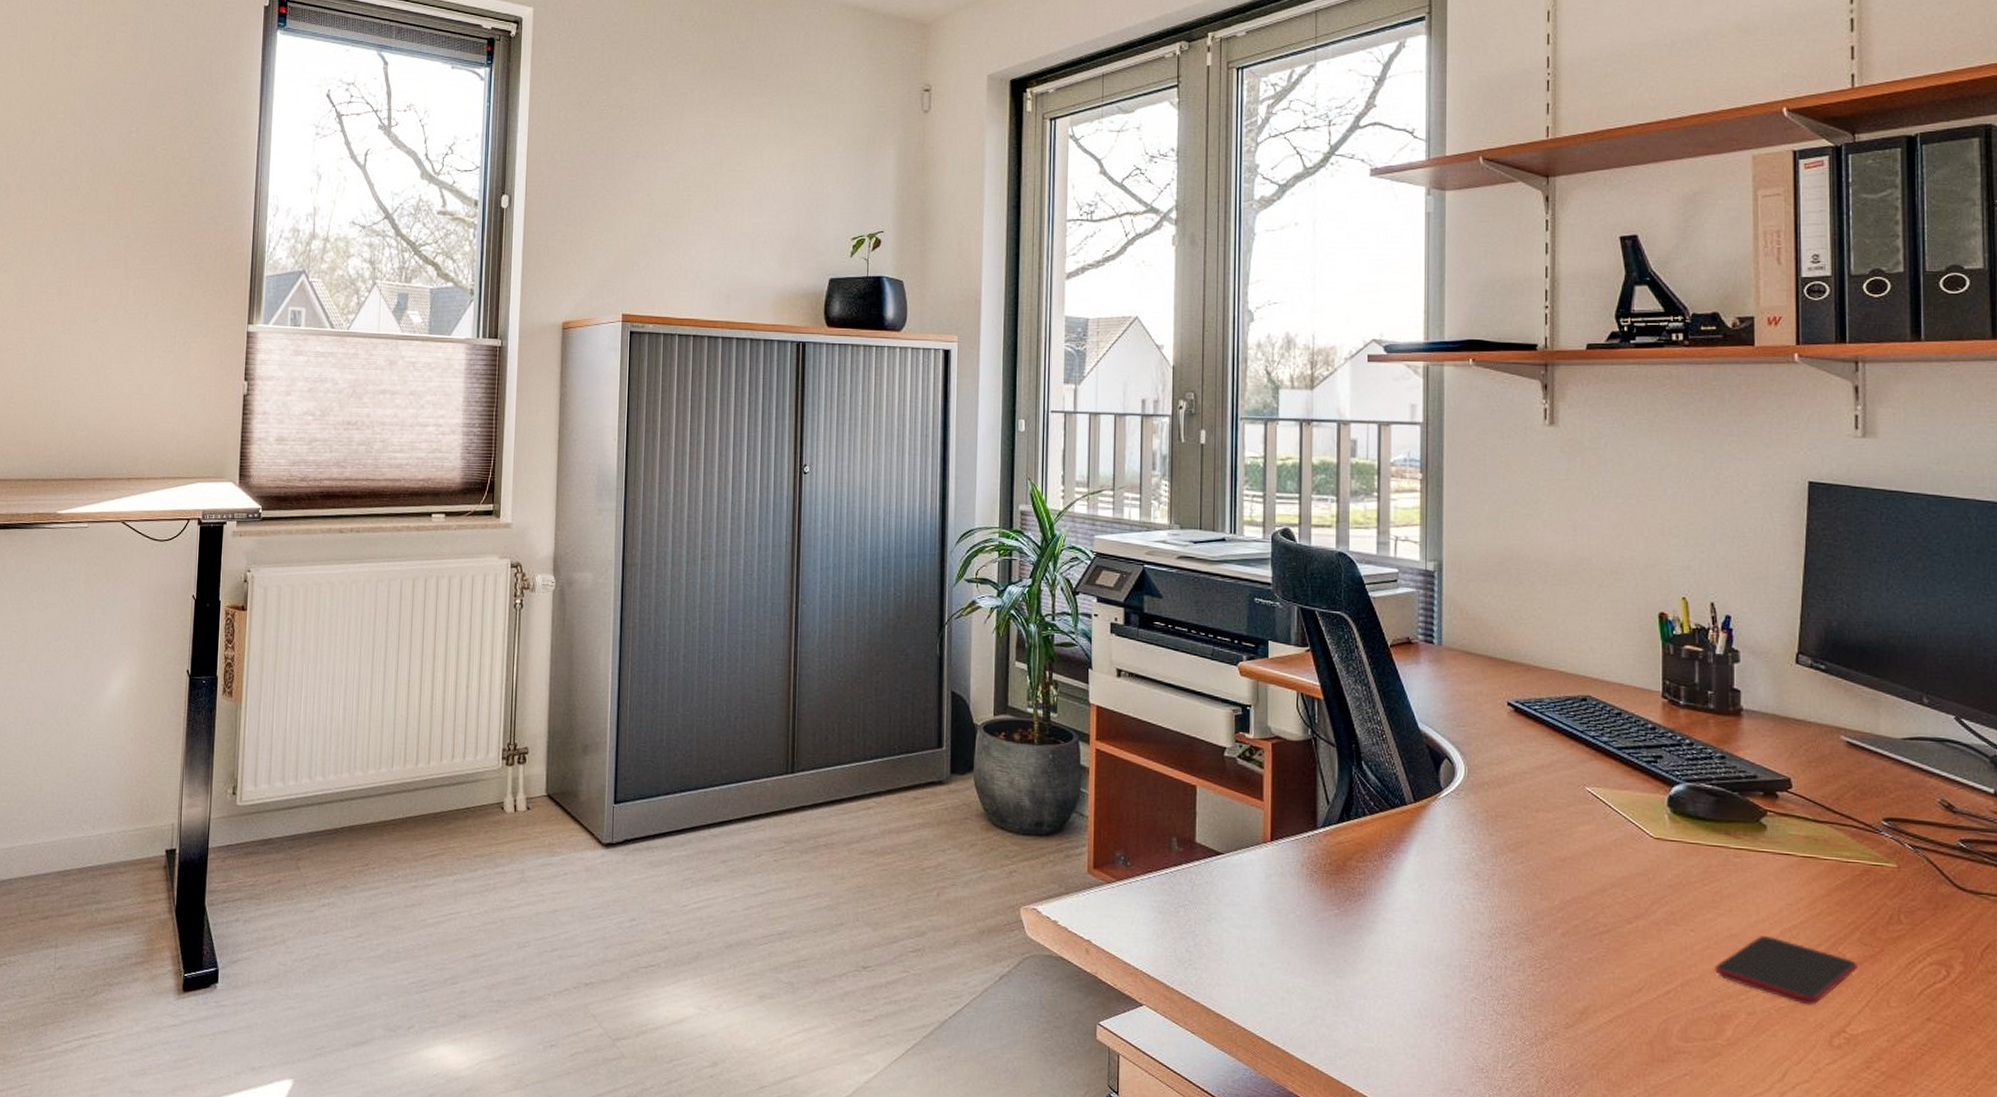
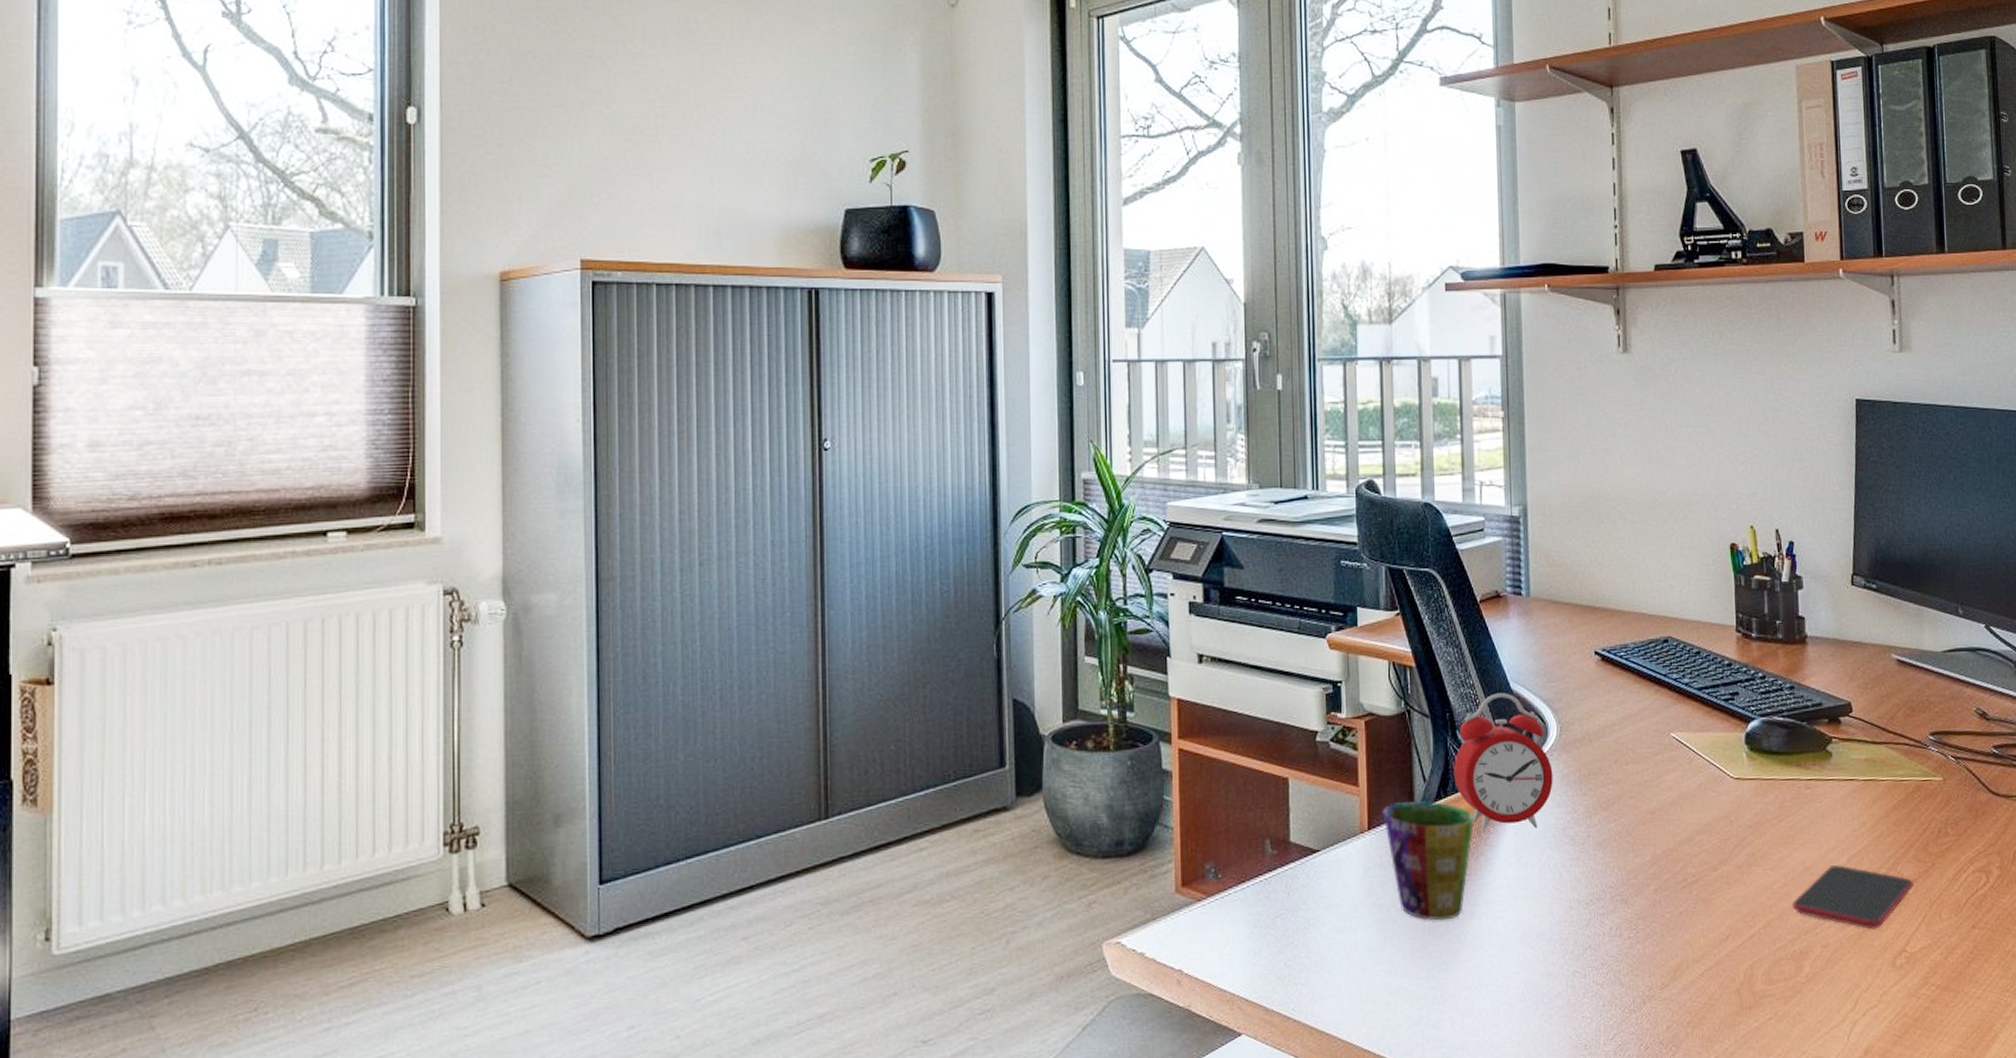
cup: none [1285,820,1377,932] -> present [1383,801,1475,921]
alarm clock: none [1358,731,1459,861] -> present [1454,693,1553,830]

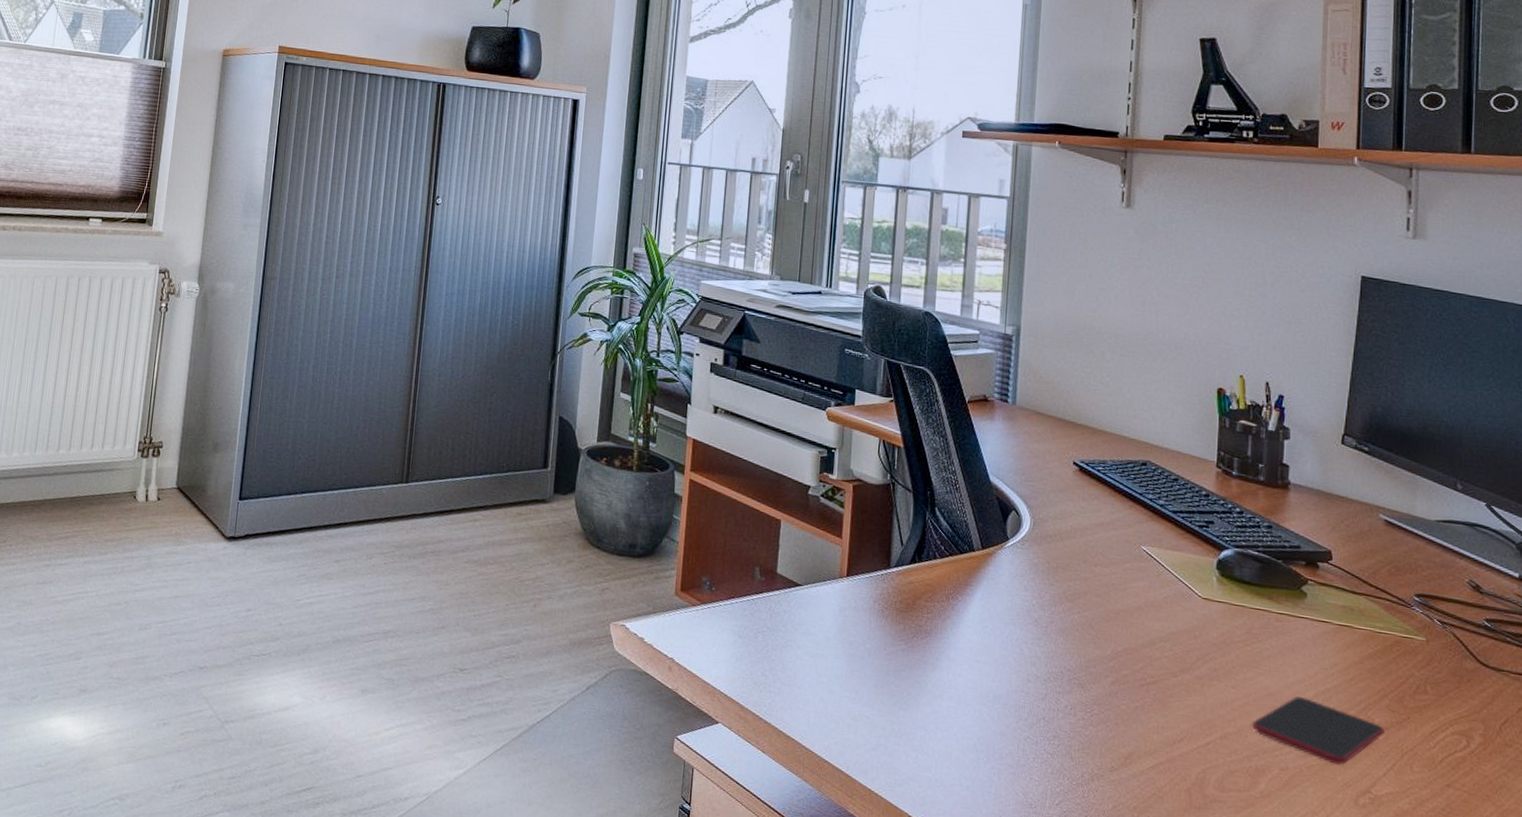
cup: present [1383,801,1475,921] -> none [861,558,945,667]
alarm clock: present [1454,693,1553,830] -> none [929,482,1023,606]

